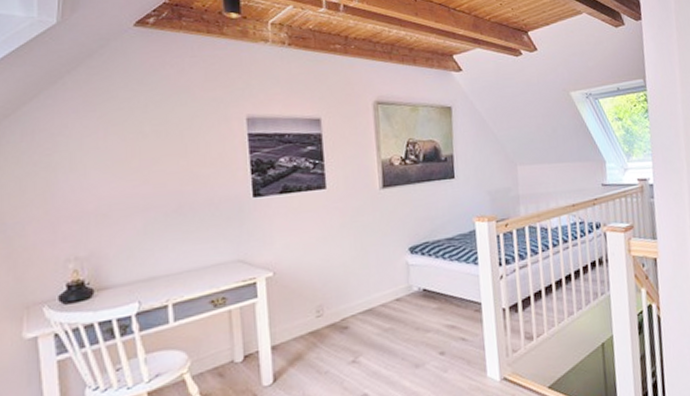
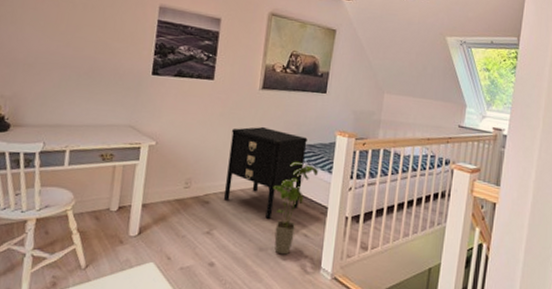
nightstand: none [357,229,449,331] -> present [223,126,308,219]
house plant: none [416,259,463,367] -> present [273,161,318,255]

